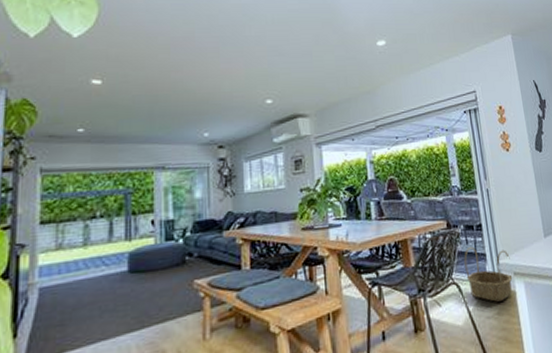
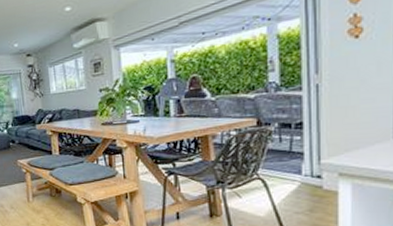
basket: present [464,246,513,302] -> none [275,144,337,199]

